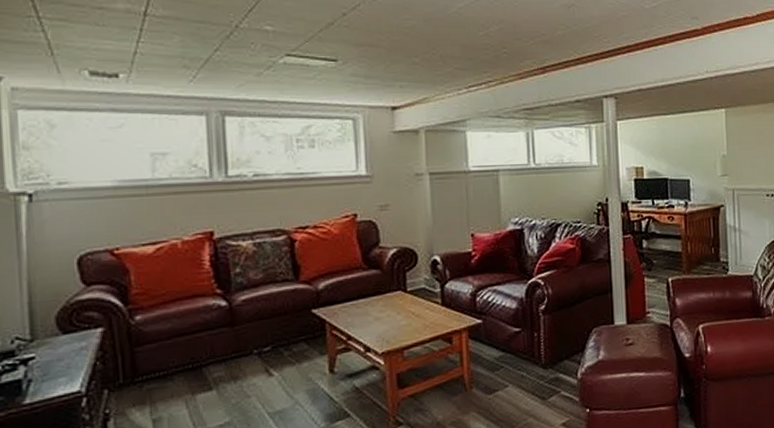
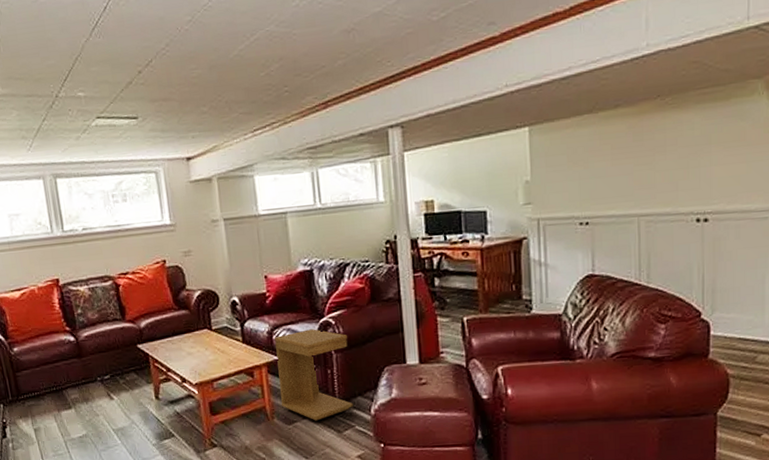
side table: none [479,290,559,389] -> present [275,329,353,421]

